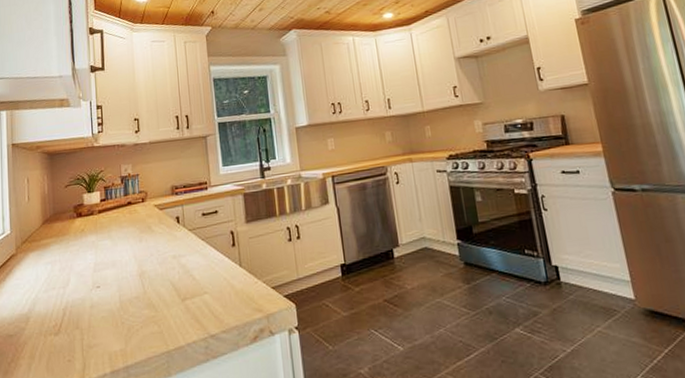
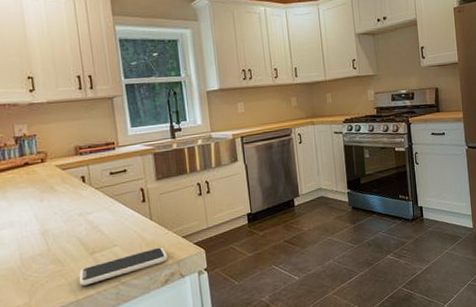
smartphone: none [170,298,257,336] -> present [79,247,168,286]

